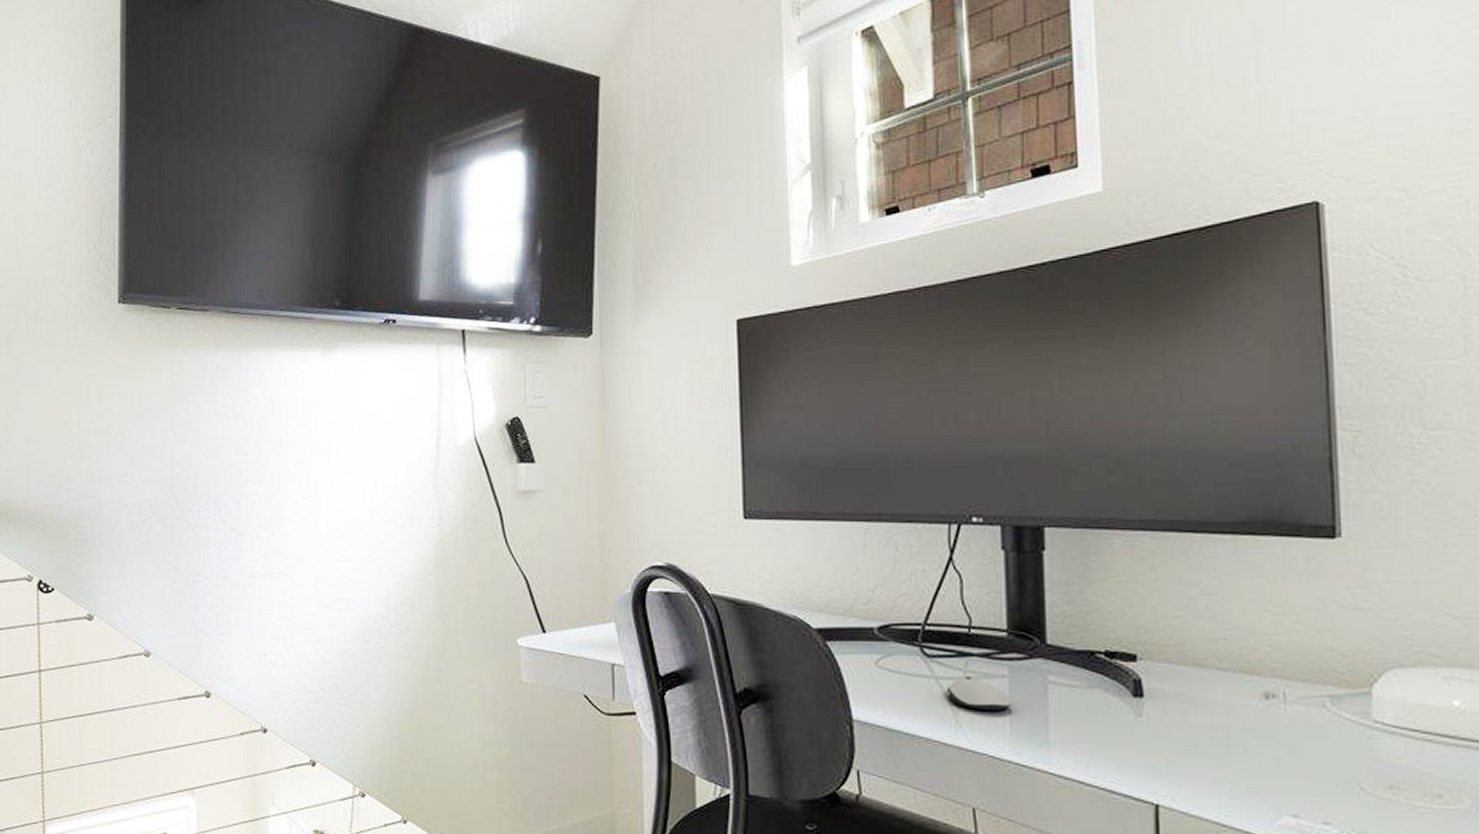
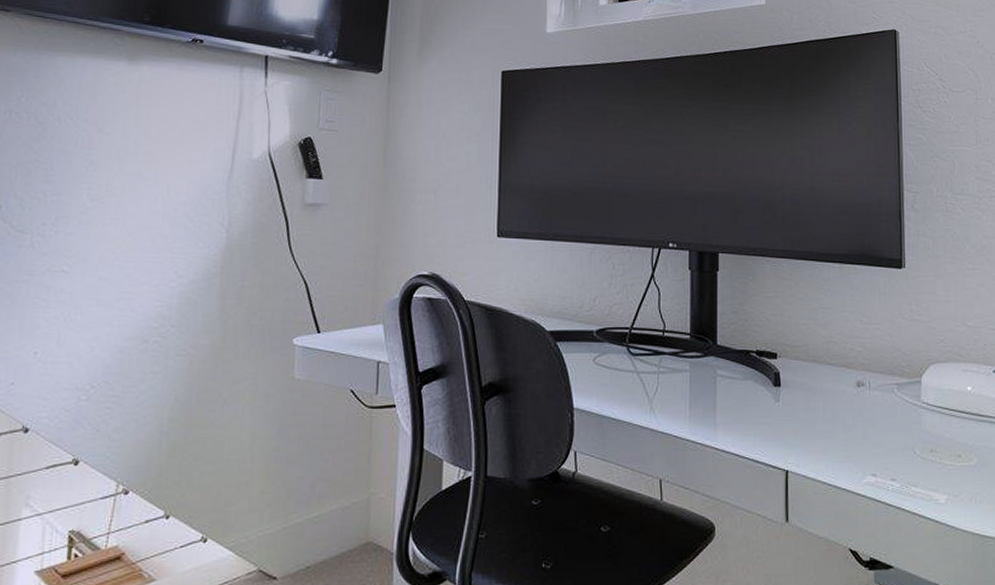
computer mouse: present [946,676,1011,710] -> none [644,370,691,398]

